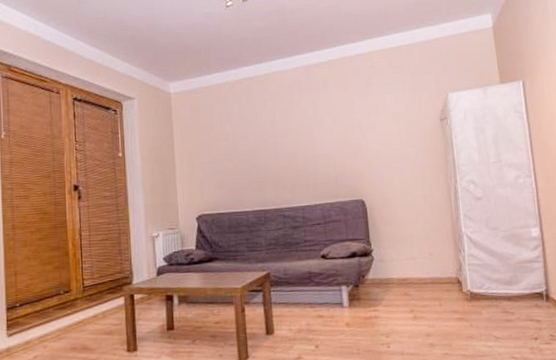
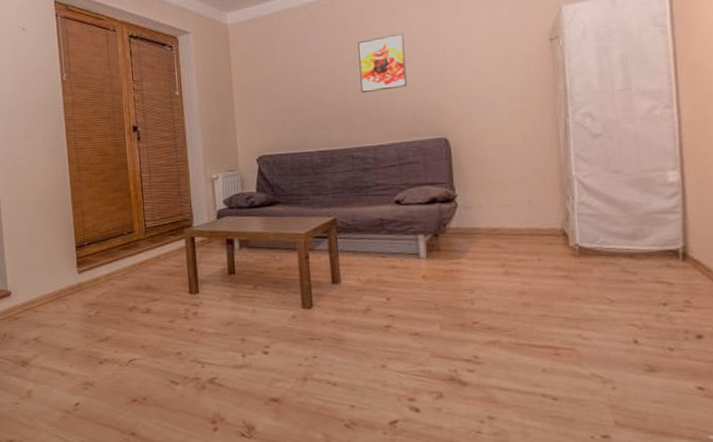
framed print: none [287,108,330,159] -> present [358,33,407,93]

